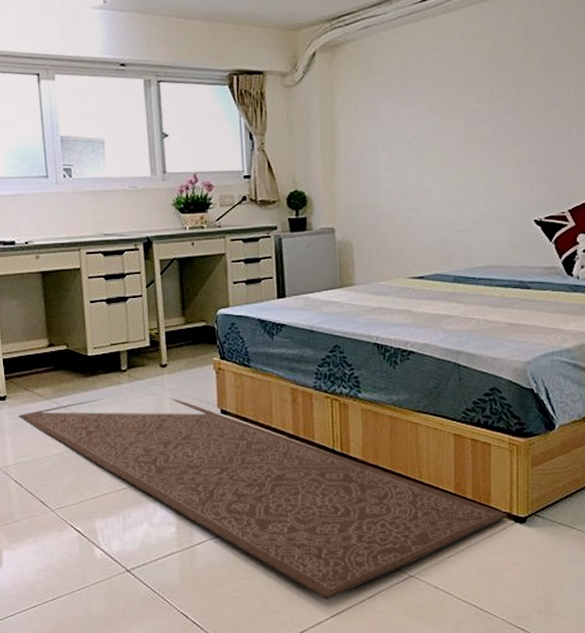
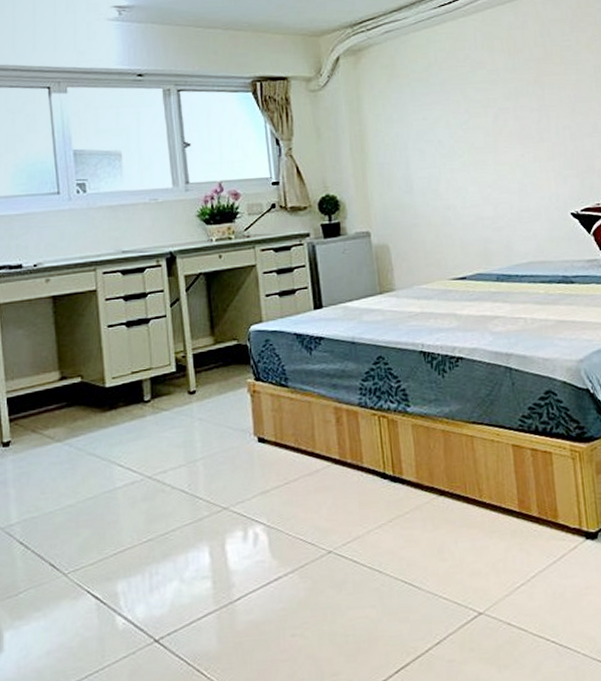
rug: present [17,398,507,600] -> none [23,429,578,652]

